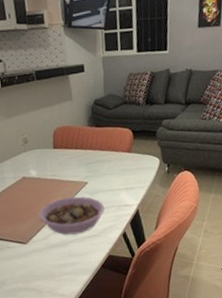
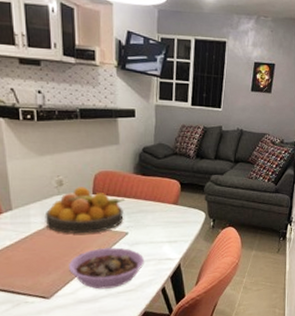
fruit bowl: none [15,142,83,186] -> present [45,187,126,234]

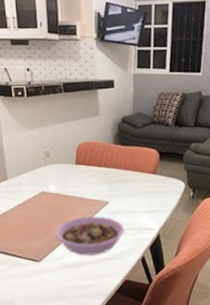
fruit bowl: present [45,187,126,234] -> none [34,157,106,203]

